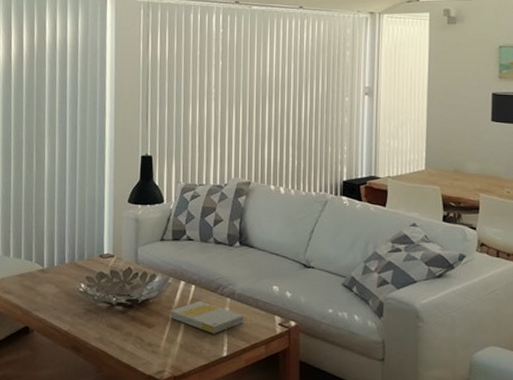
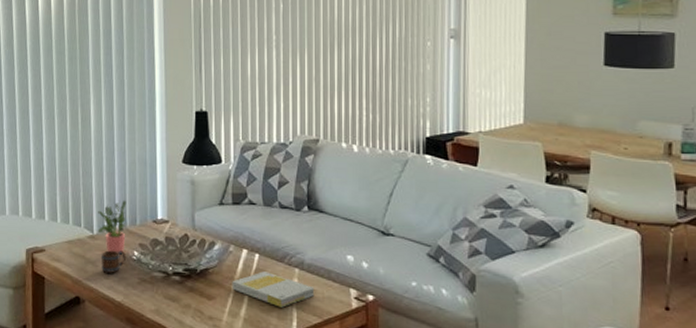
potted plant: none [48,237,76,286] -> present [98,200,127,253]
mug: none [50,283,74,304] -> present [101,250,127,273]

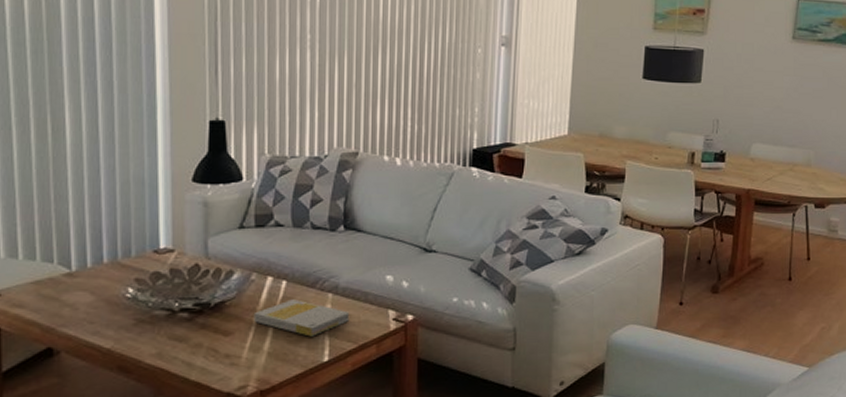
potted plant: present [98,200,127,253] -> none [77,228,118,292]
mug: present [101,250,127,273] -> none [83,288,118,316]

